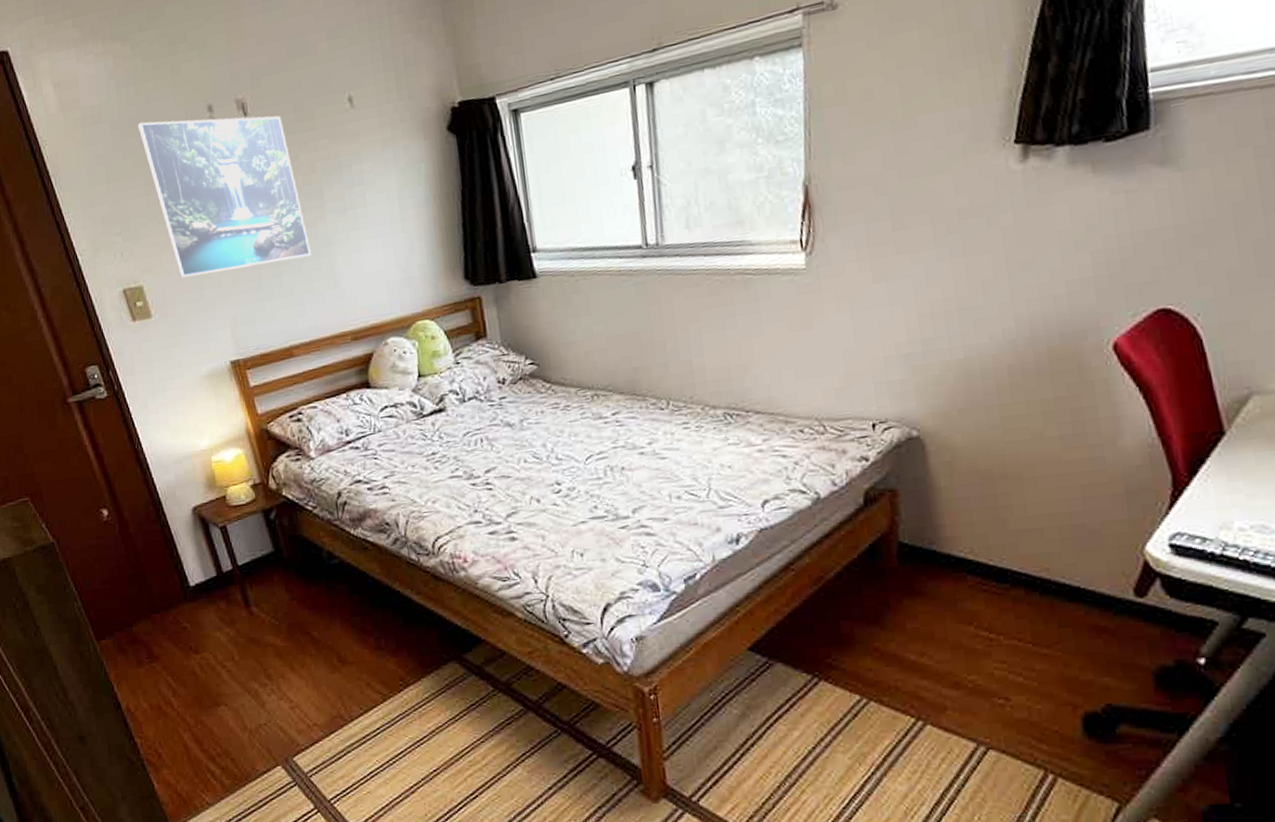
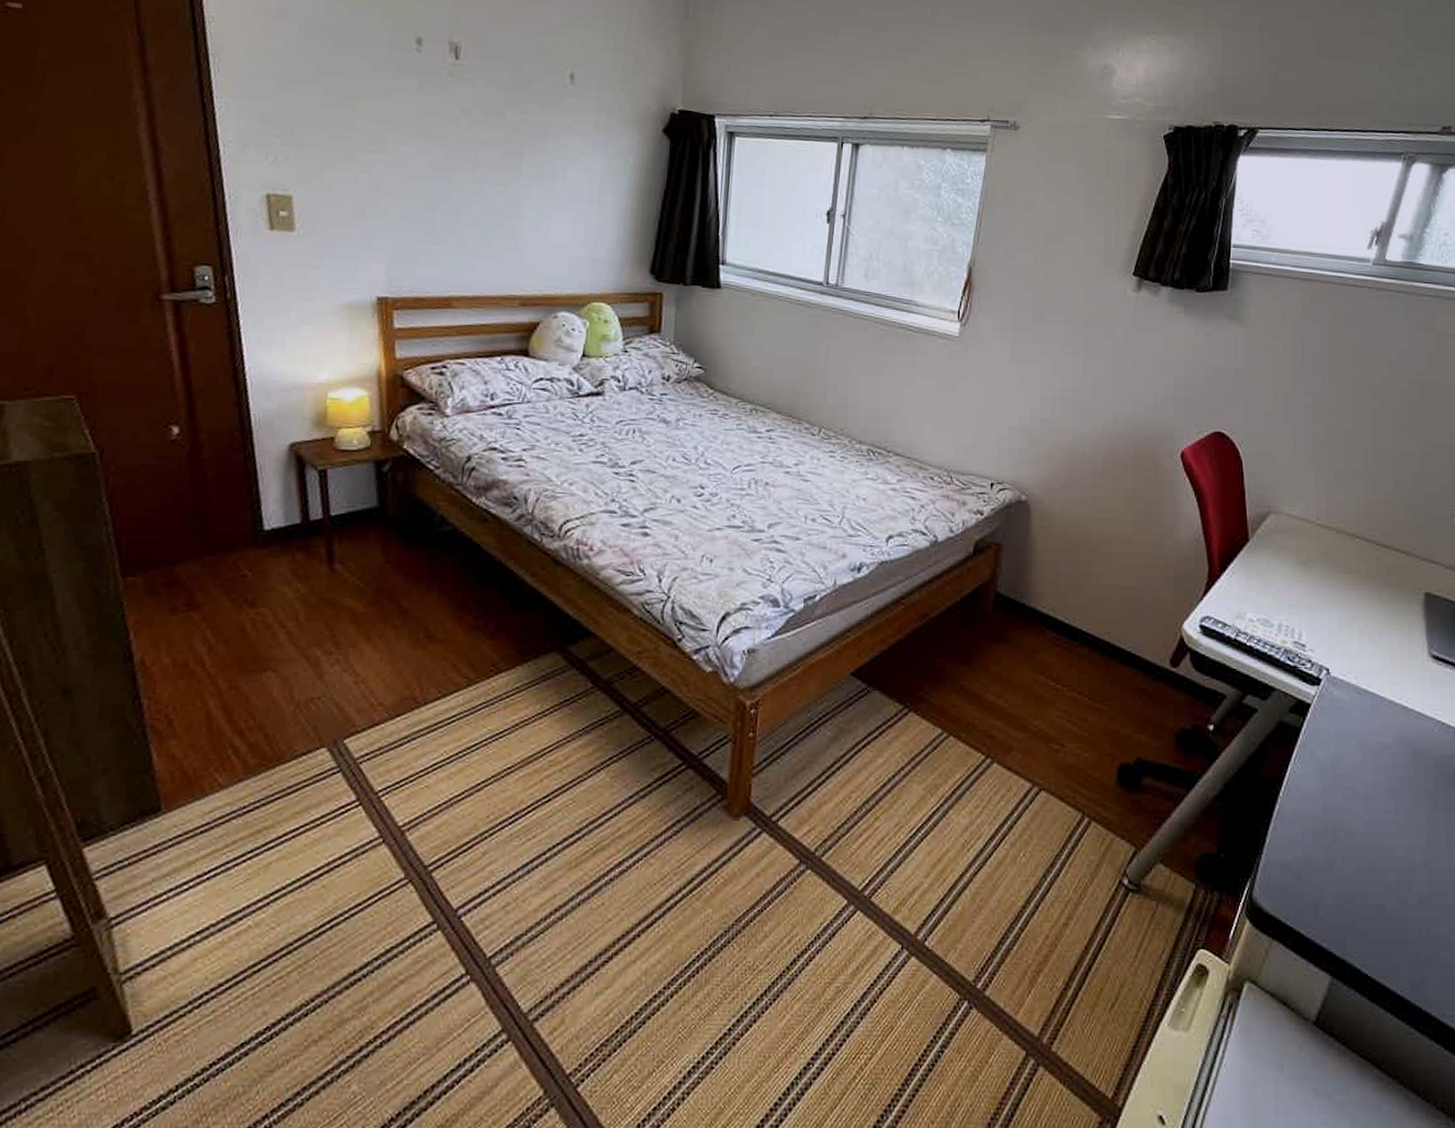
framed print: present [137,115,311,278] -> none [330,31,497,212]

